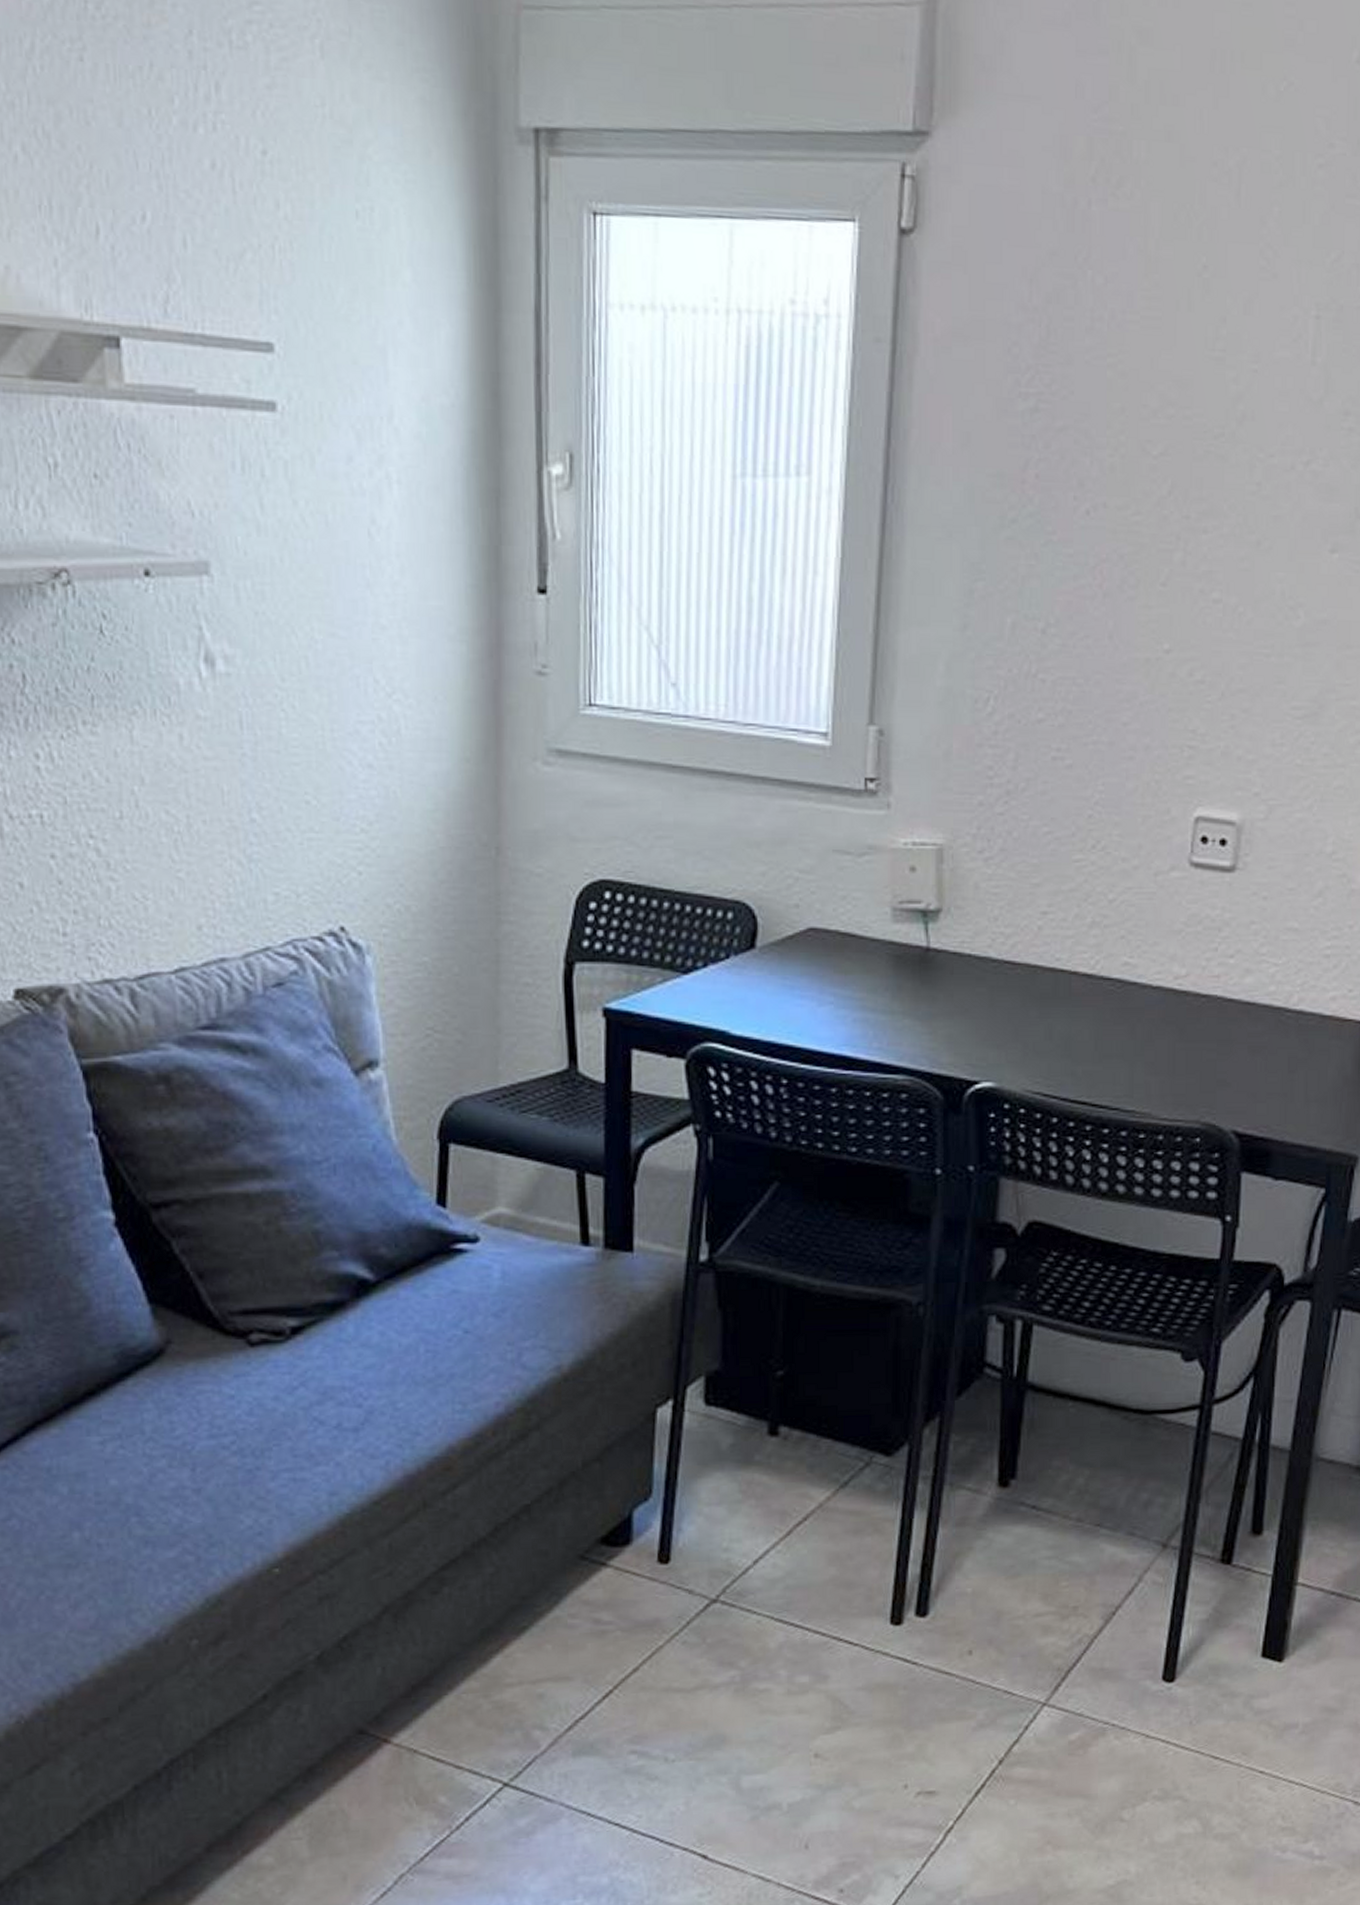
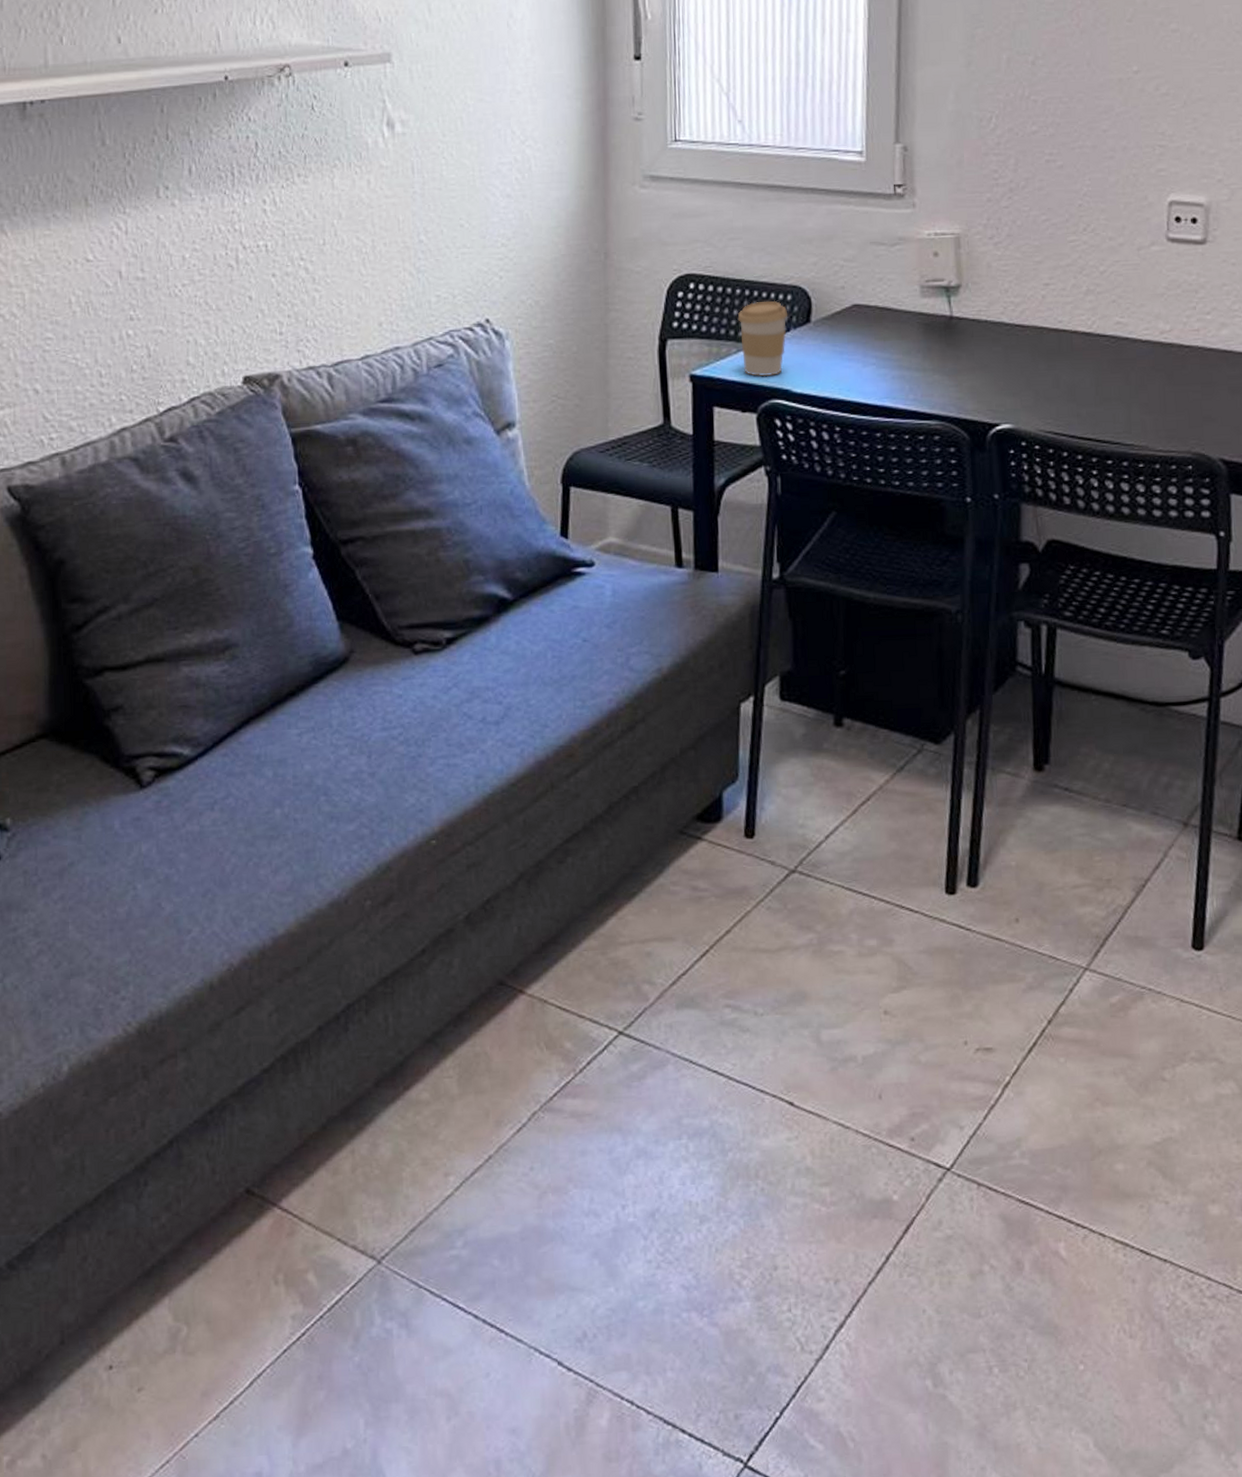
coffee cup: none [664,918,728,1014] -> present [737,300,788,377]

